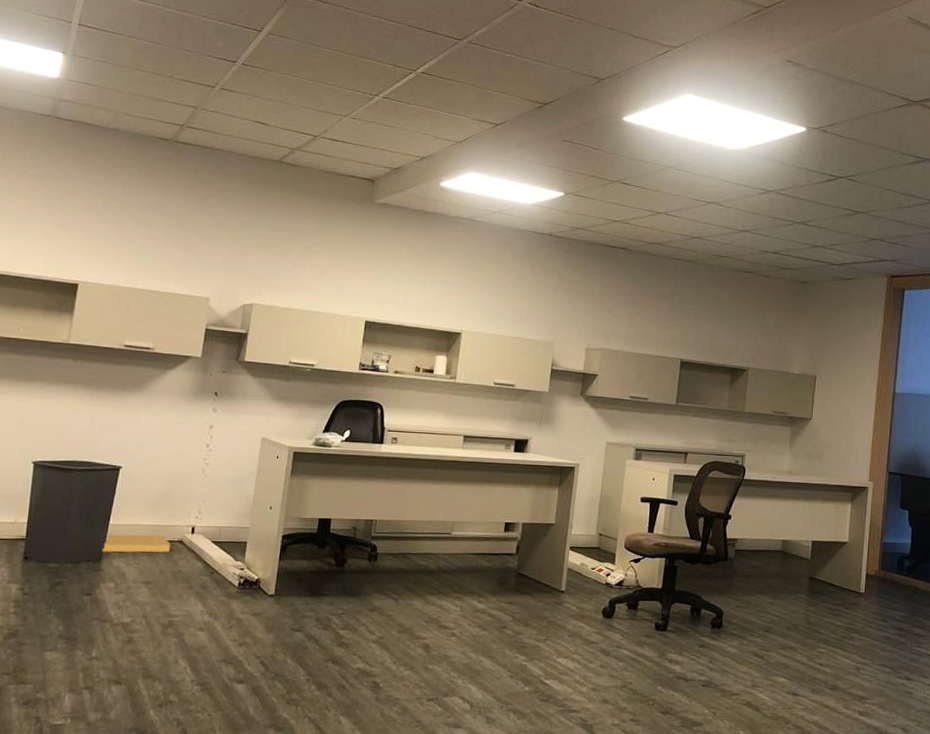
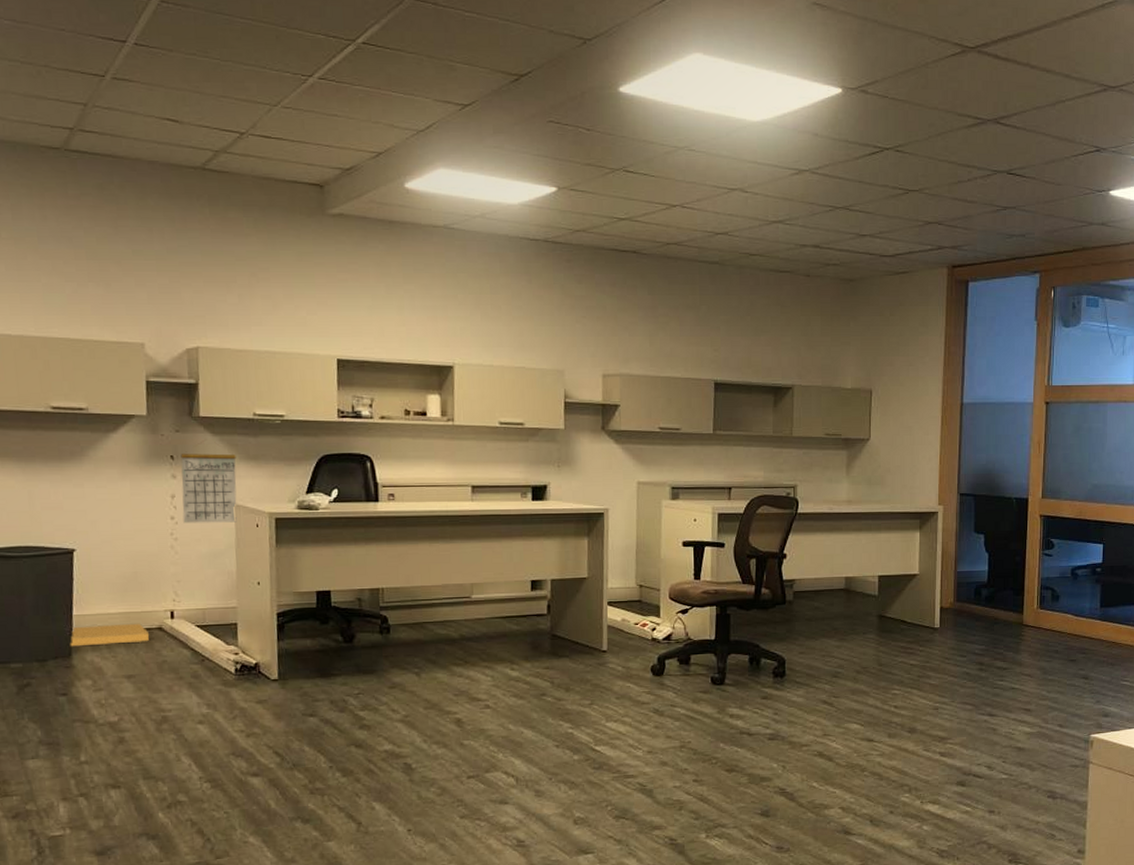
calendar: none [216,382,270,453] -> present [180,442,237,523]

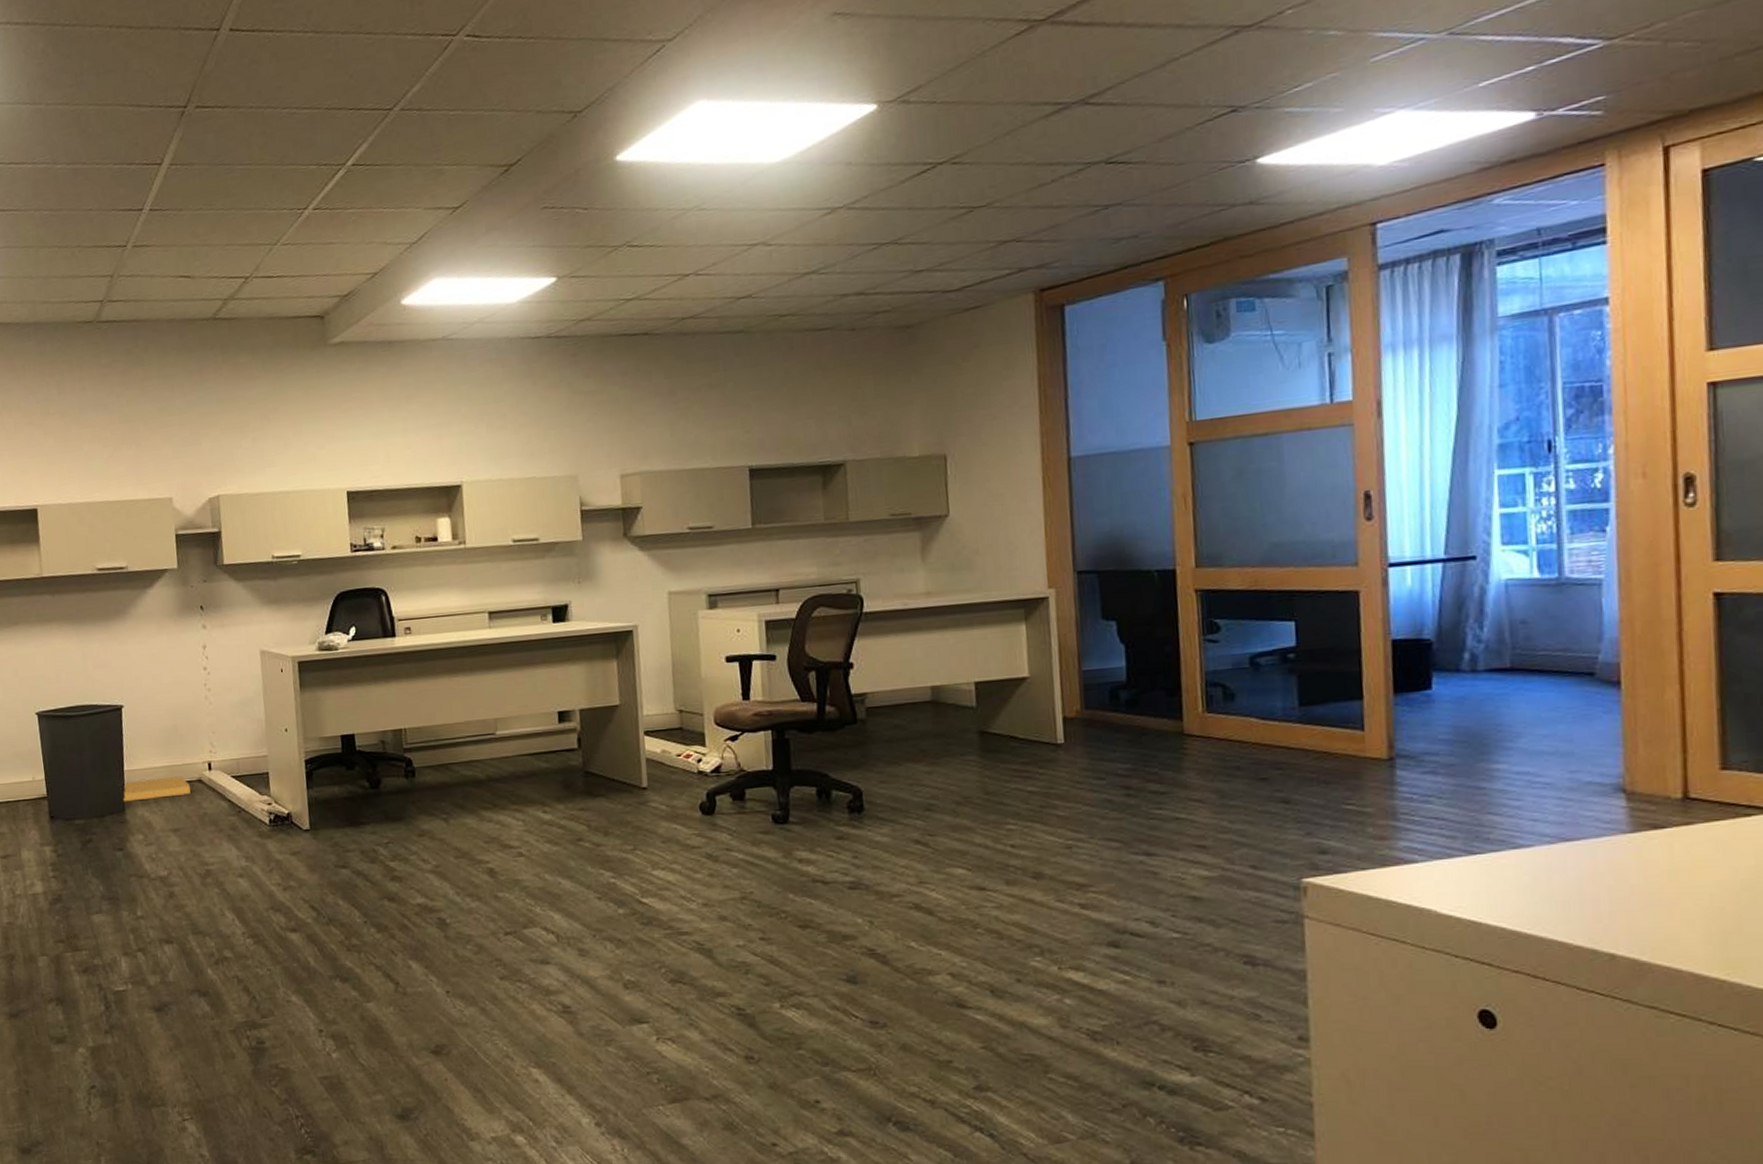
calendar: present [180,442,237,523] -> none [209,590,263,673]

